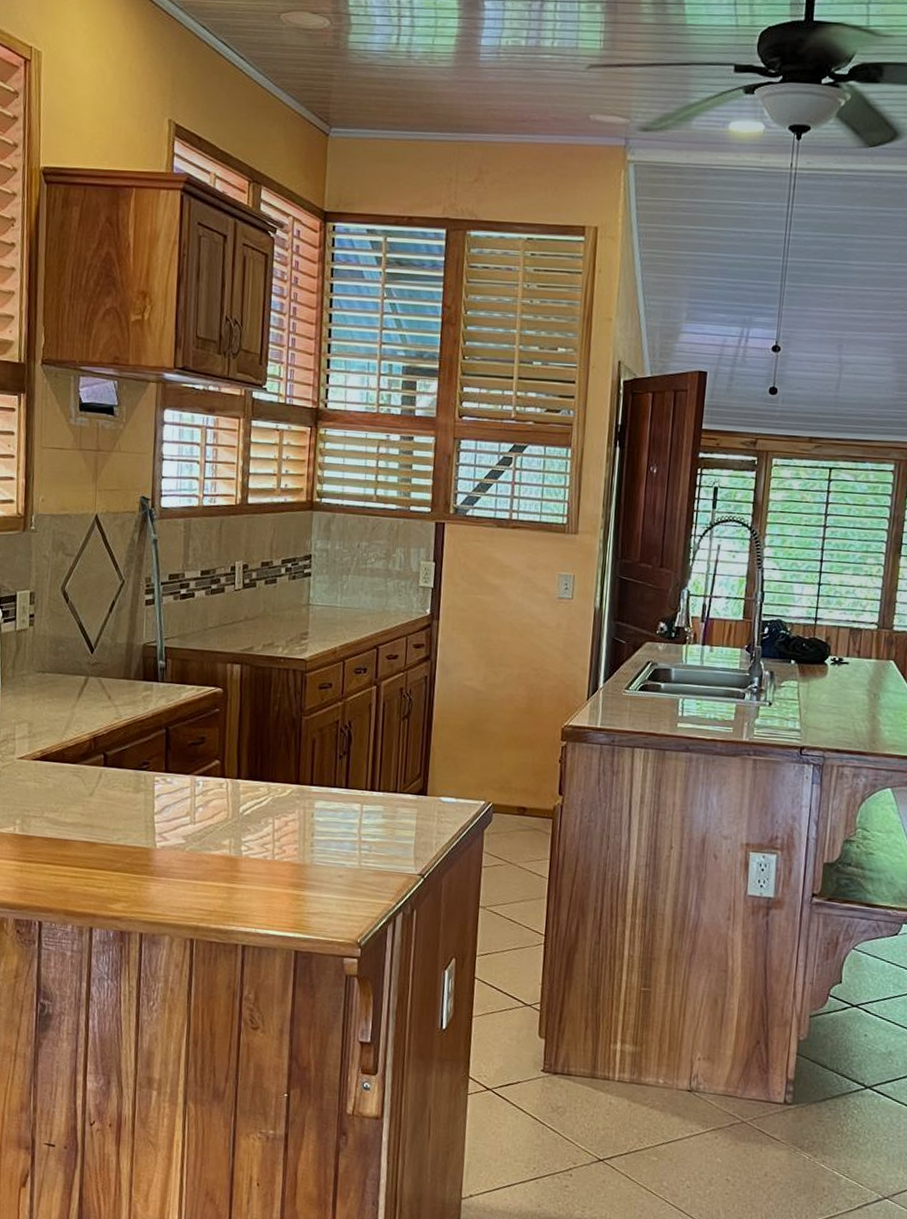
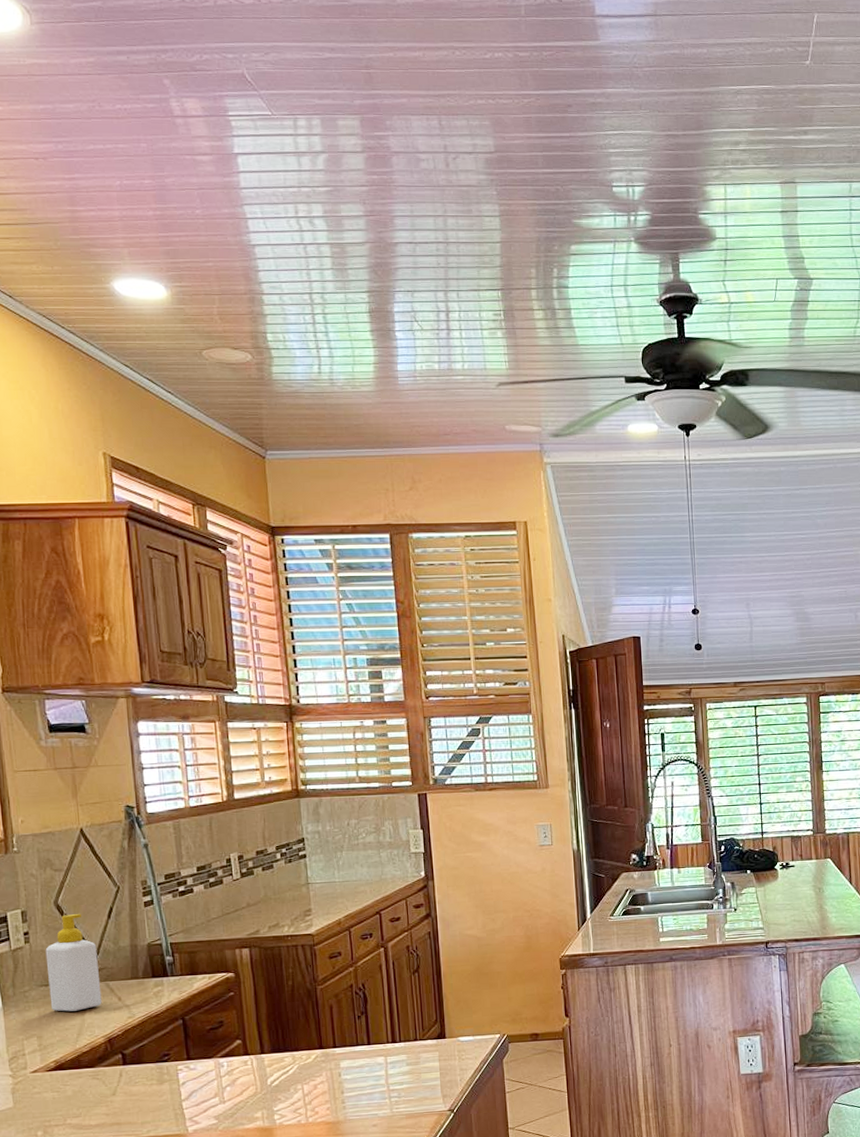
soap bottle: none [45,602,95,703] -> present [45,913,102,1012]

